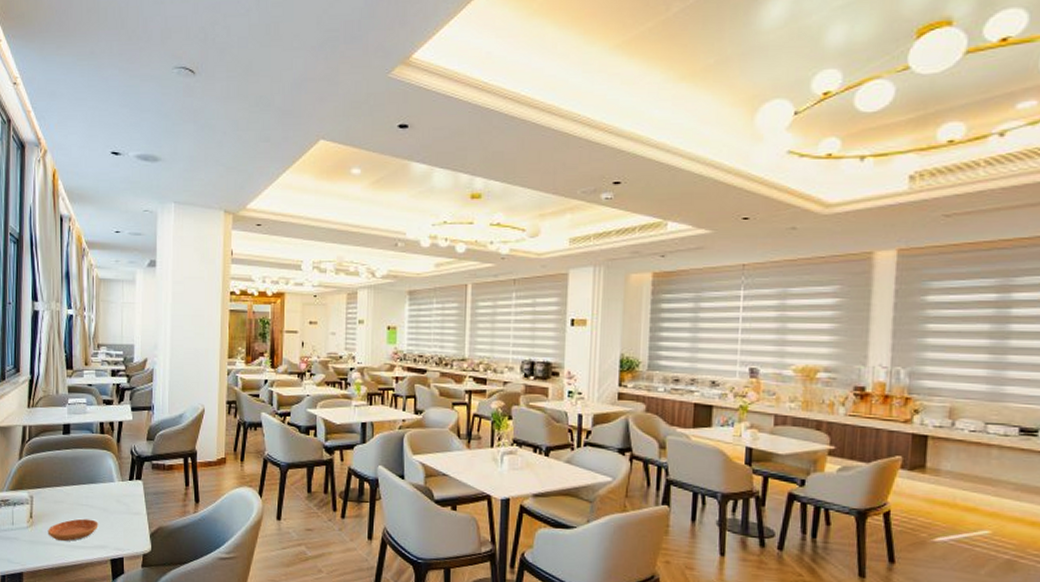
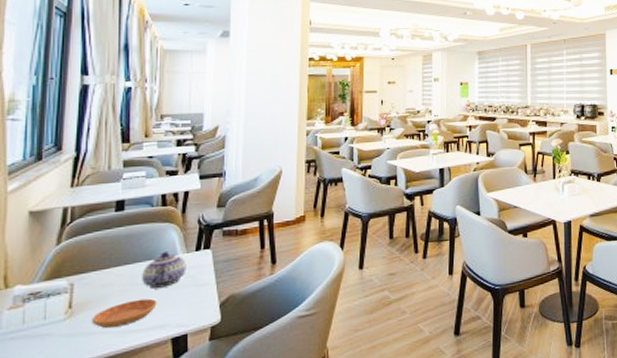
teapot: none [86,477,122,511] -> present [142,251,187,288]

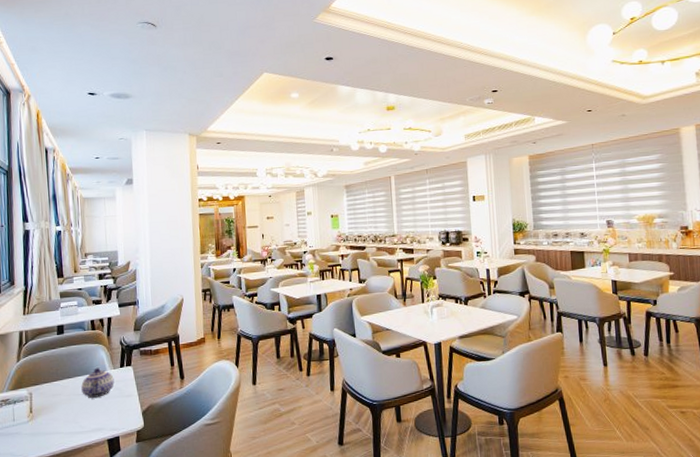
saucer: present [91,298,157,329] -> none [47,406,95,430]

